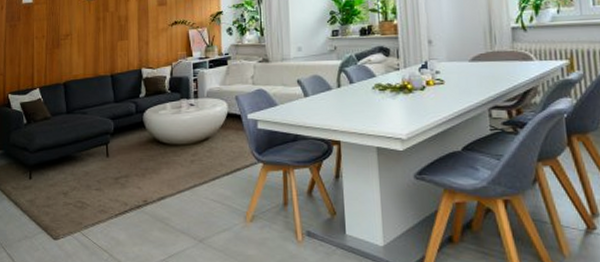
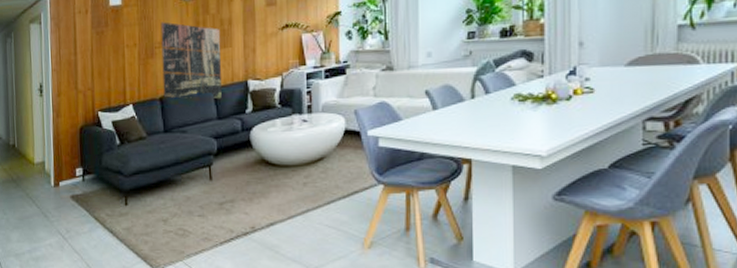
wall art: none [66,17,118,84] -> present [160,22,222,99]

